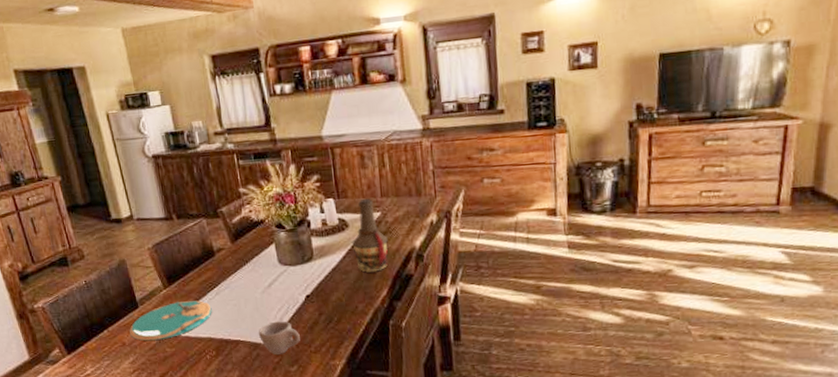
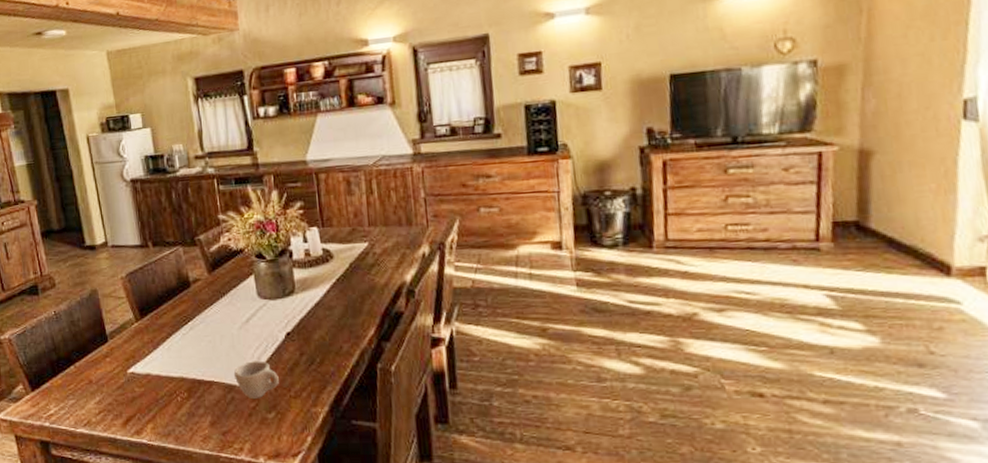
plate: present [129,300,212,341] -> none [97,335,185,378]
bottle: present [352,198,388,273] -> none [337,227,376,309]

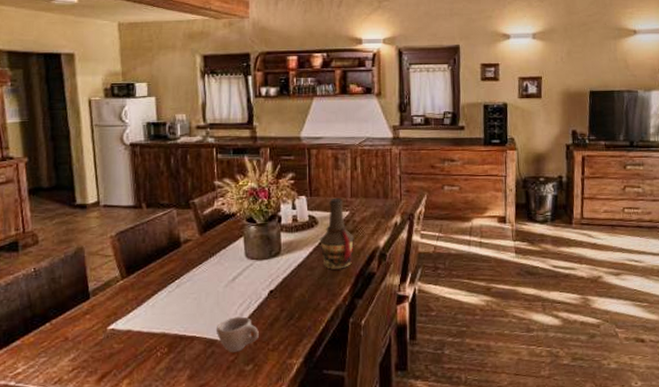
bottle: none [337,227,376,309] -> present [320,197,354,269]

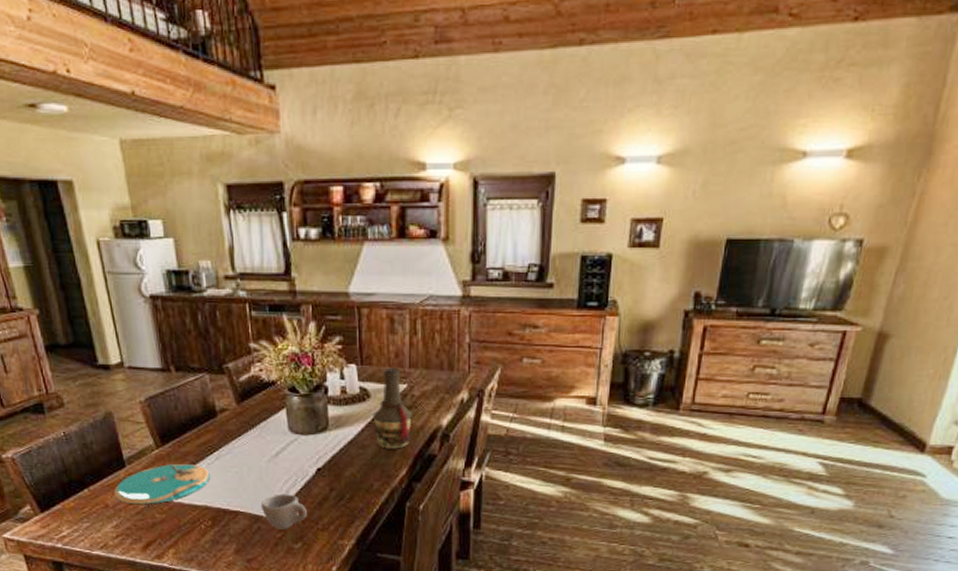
plate: none [75,293,170,335] -> present [114,464,210,504]

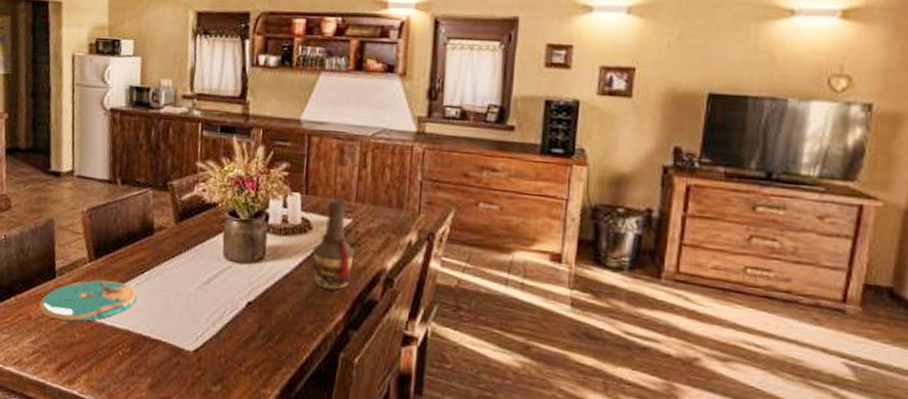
cup: present [260,494,307,529] -> none [183,325,231,368]

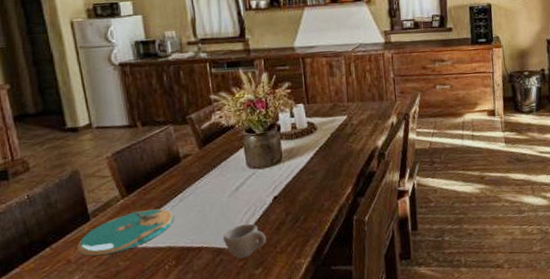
cup: none [183,325,231,368] -> present [222,223,266,259]
bottle: present [312,199,355,290] -> none [320,103,353,172]

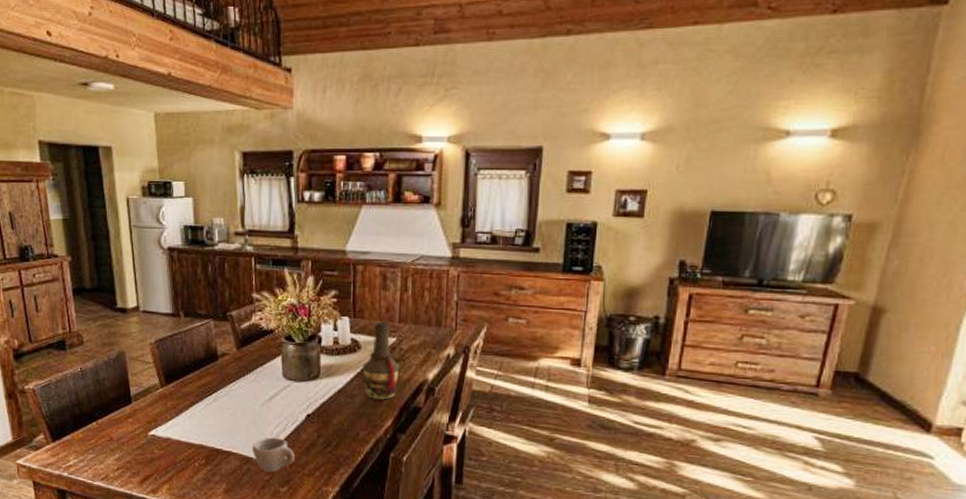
plate: present [77,208,174,256] -> none [119,403,207,440]
bottle: none [320,103,353,172] -> present [362,321,400,400]

